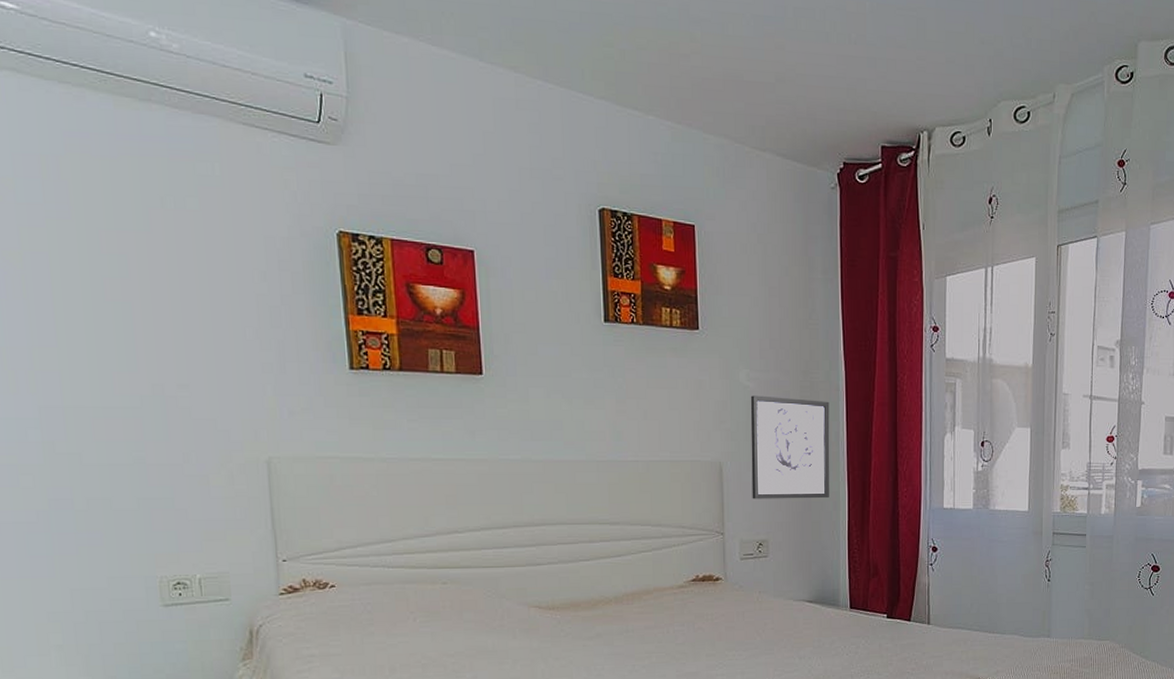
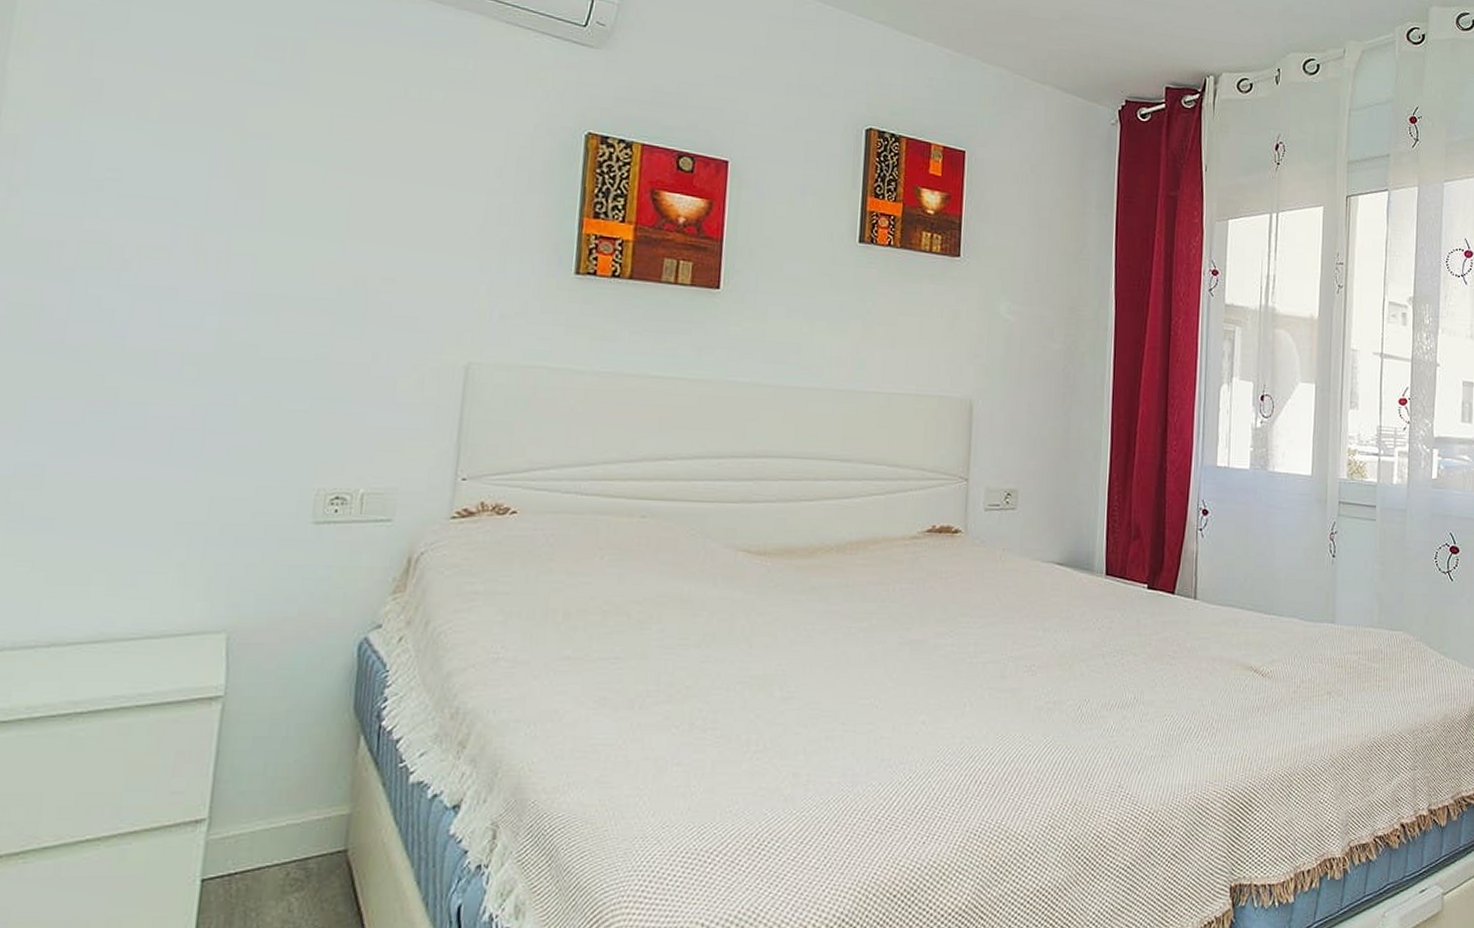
wall art: present [750,395,830,499] -> none [1003,330,1096,447]

